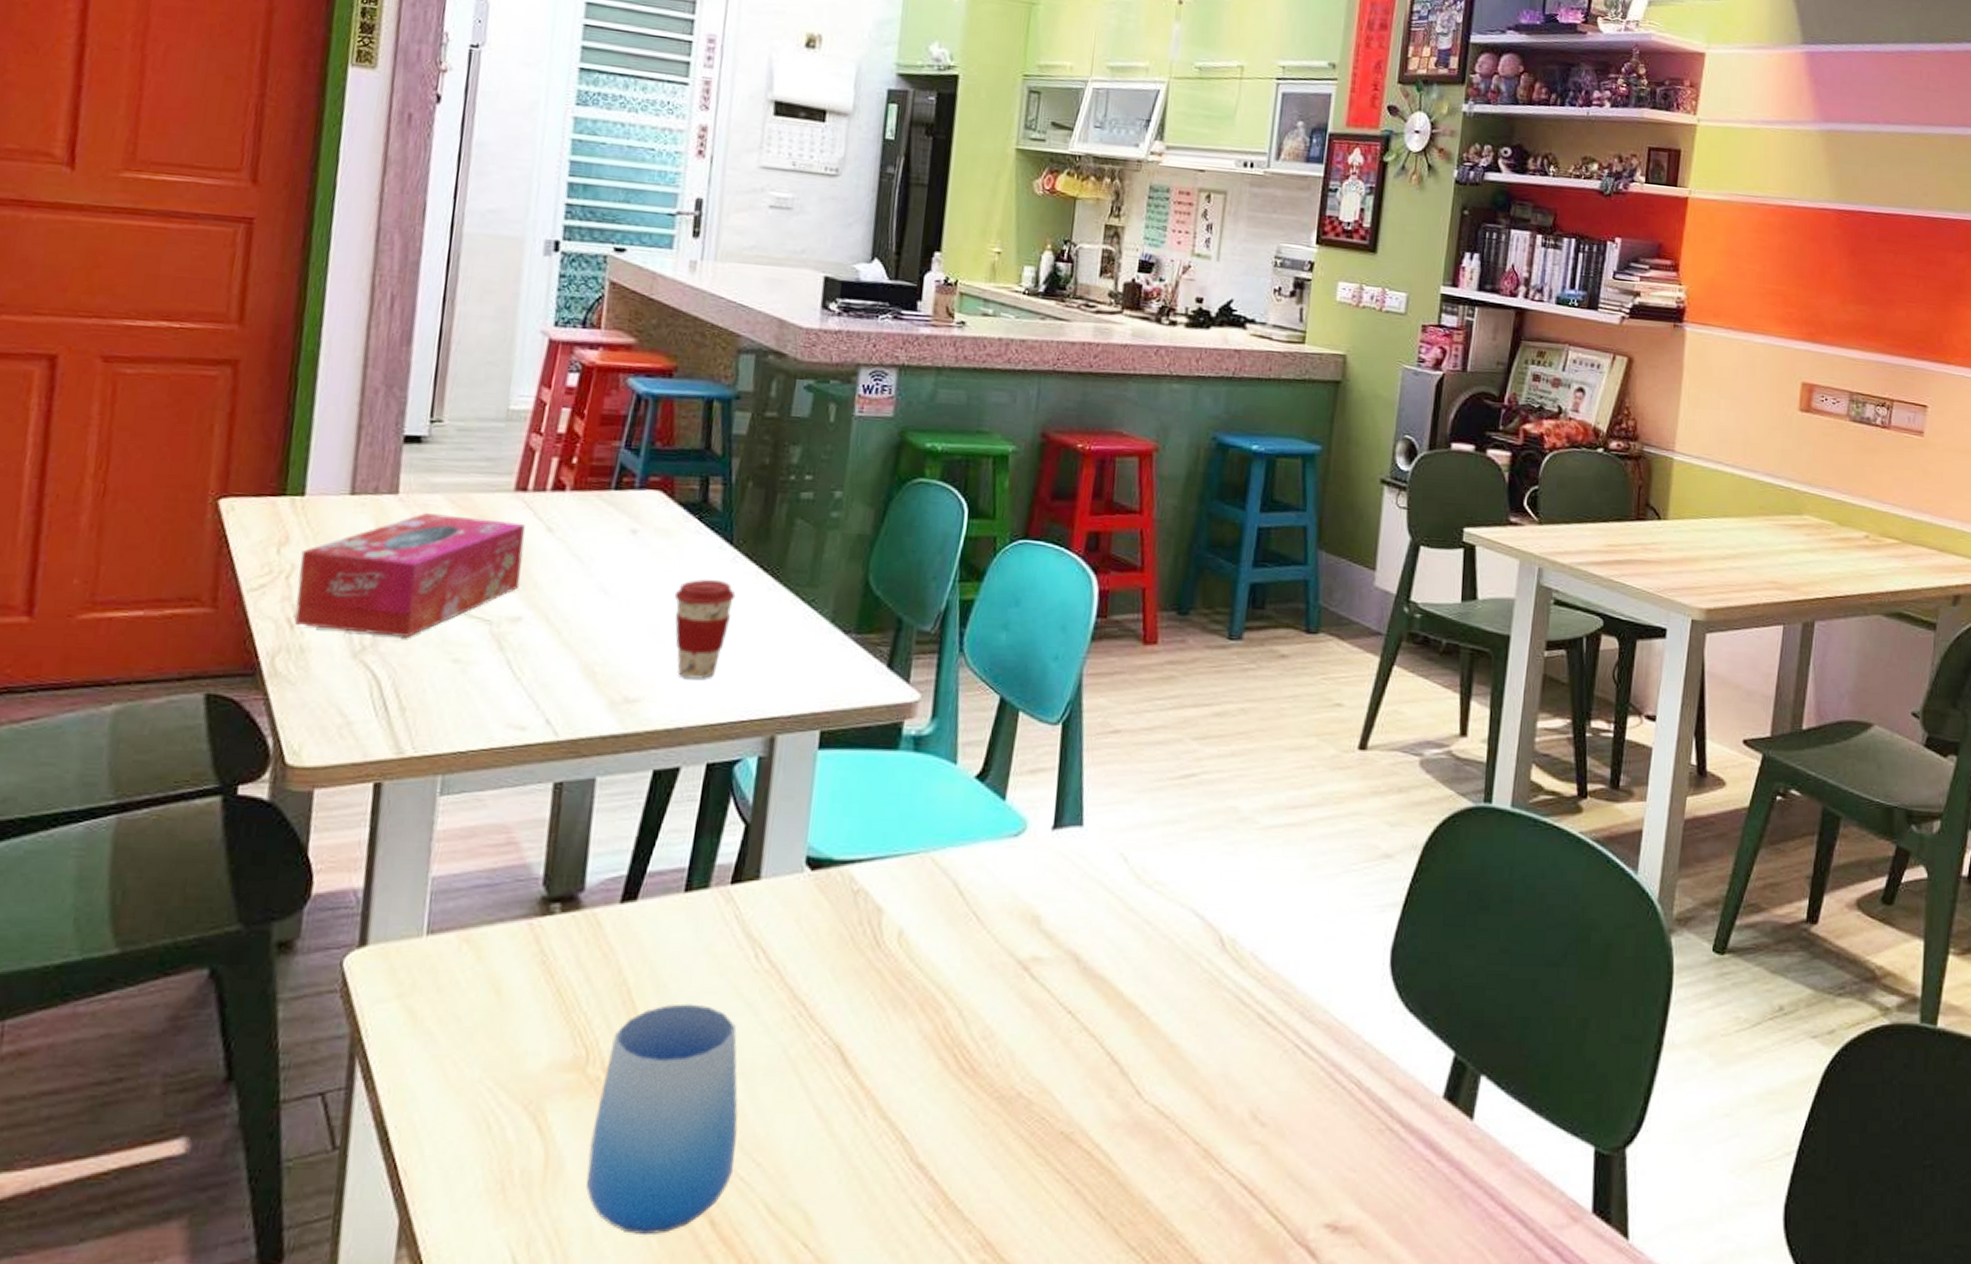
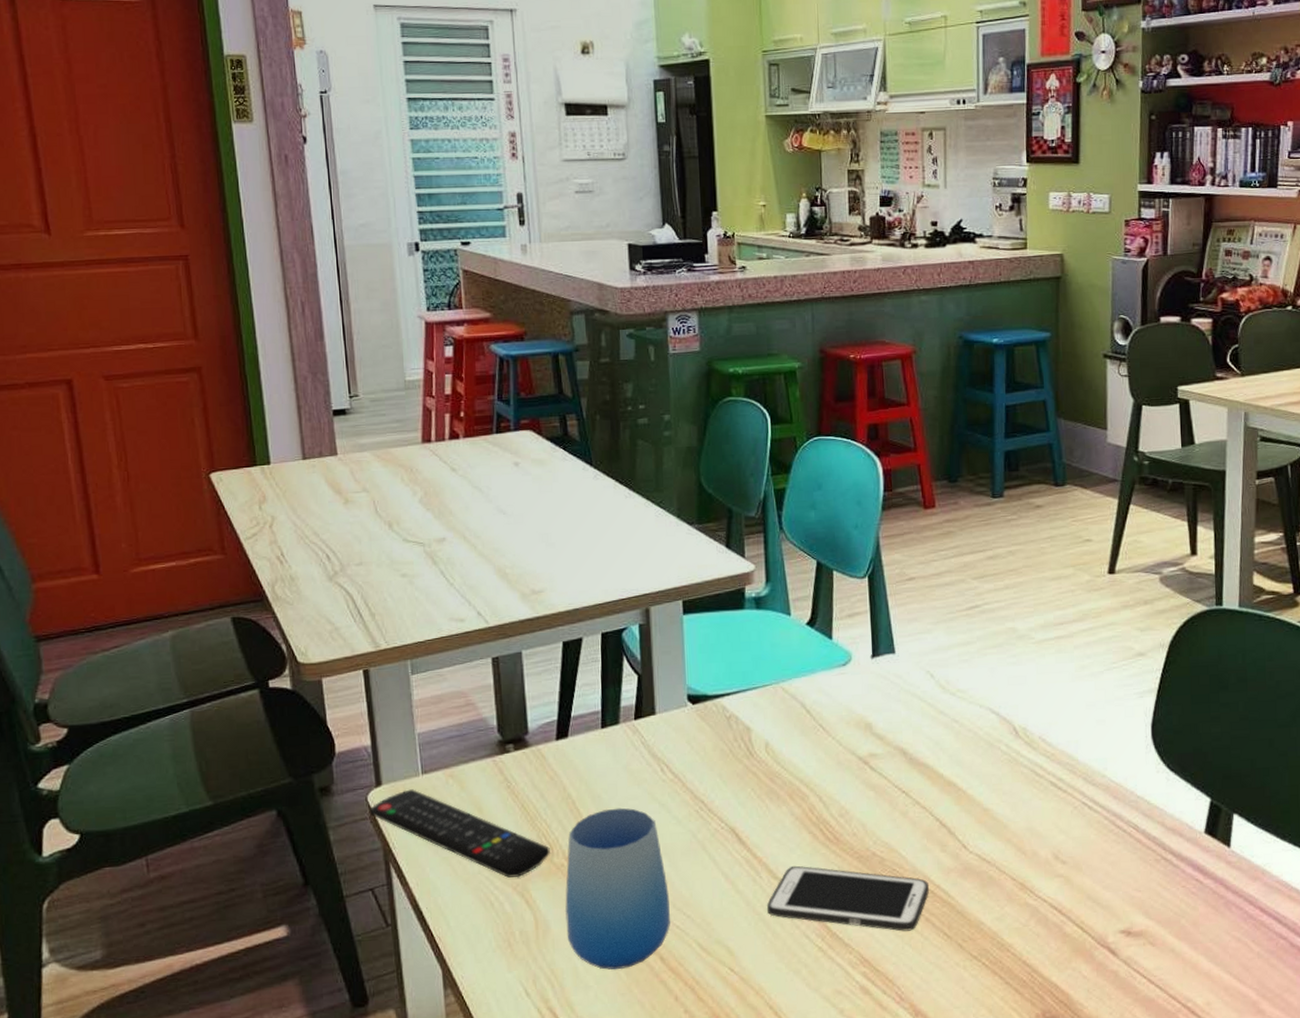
tissue box: present [294,513,525,639] -> none [277,466,439,563]
remote control: none [340,954,586,1093] -> present [369,789,551,878]
coffee cup: present [674,579,736,679] -> none [555,494,602,571]
cell phone: none [866,1103,1086,1206] -> present [766,865,929,931]

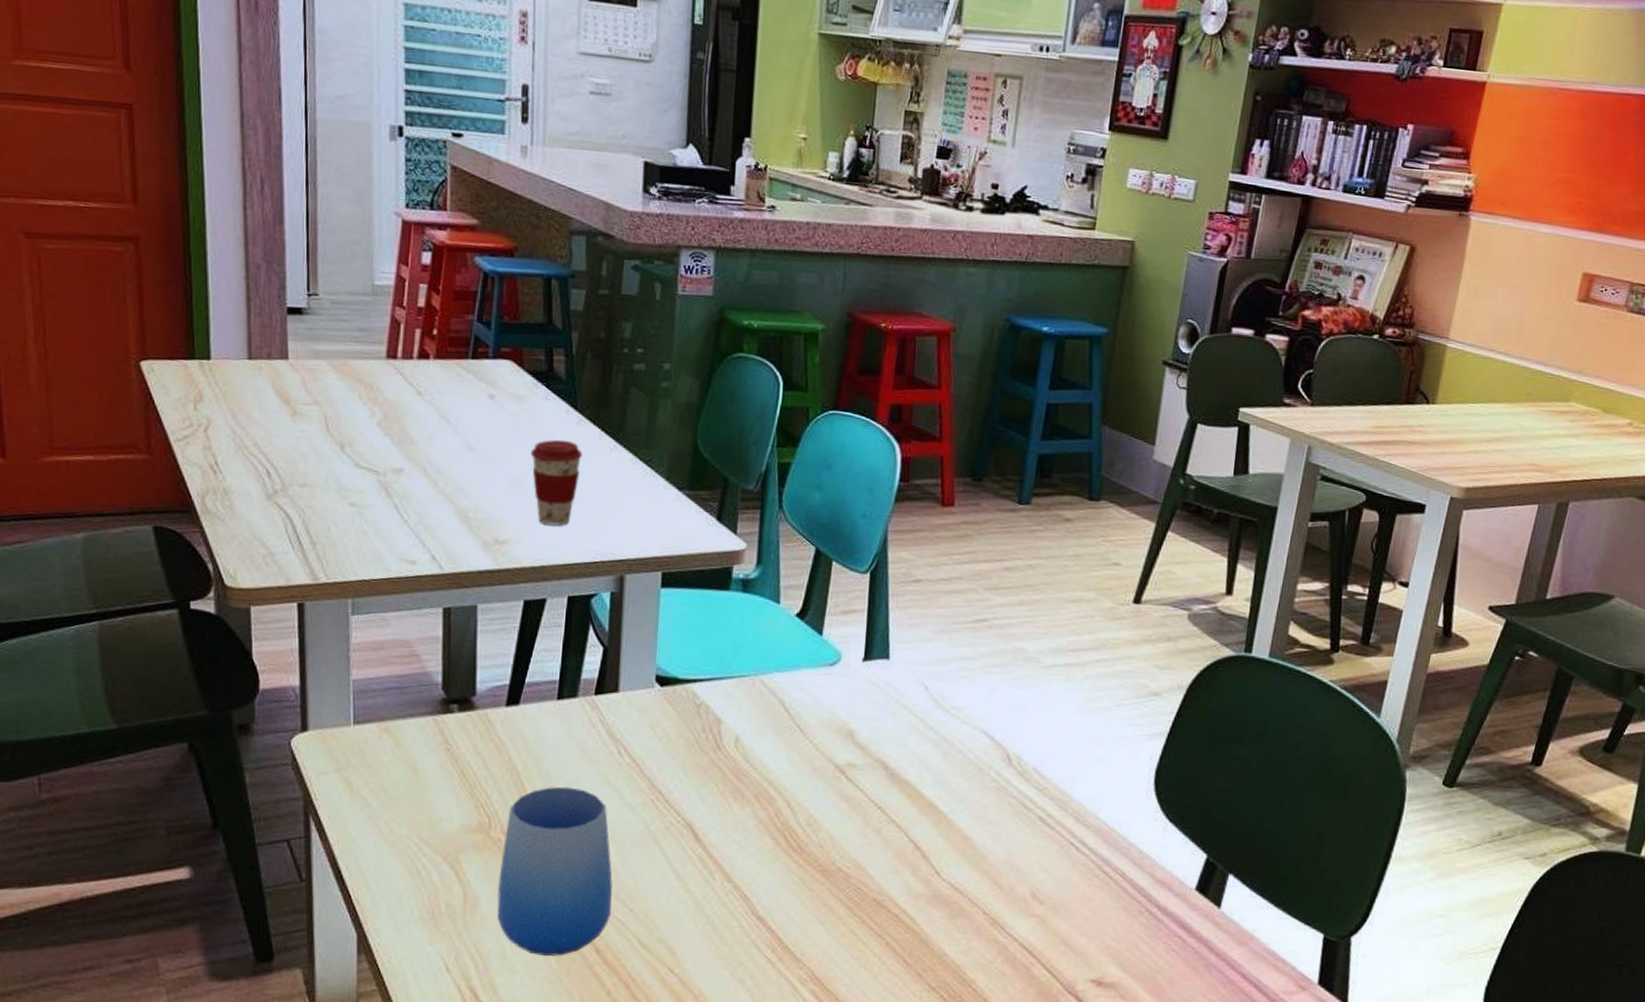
remote control: present [369,789,551,878] -> none [291,738,489,848]
coffee cup: none [555,494,602,571] -> present [530,439,583,526]
cell phone: present [766,865,929,931] -> none [716,871,894,954]

